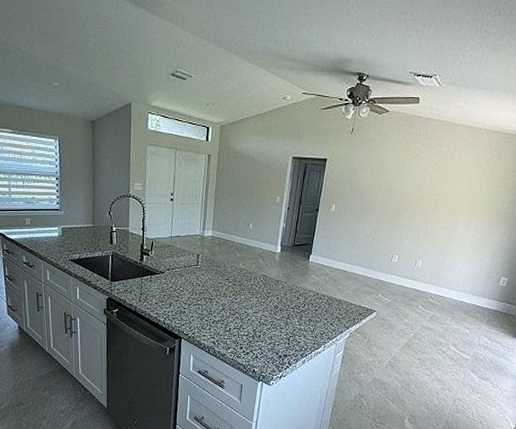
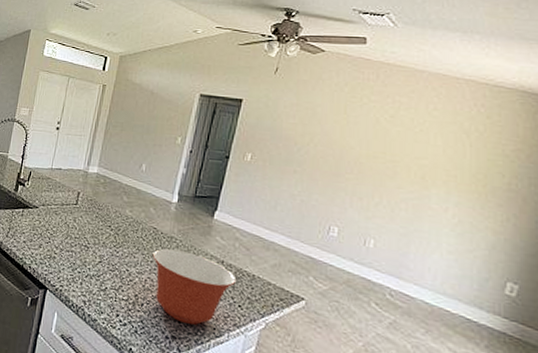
mixing bowl: none [264,290,328,344] -> present [152,248,237,325]

